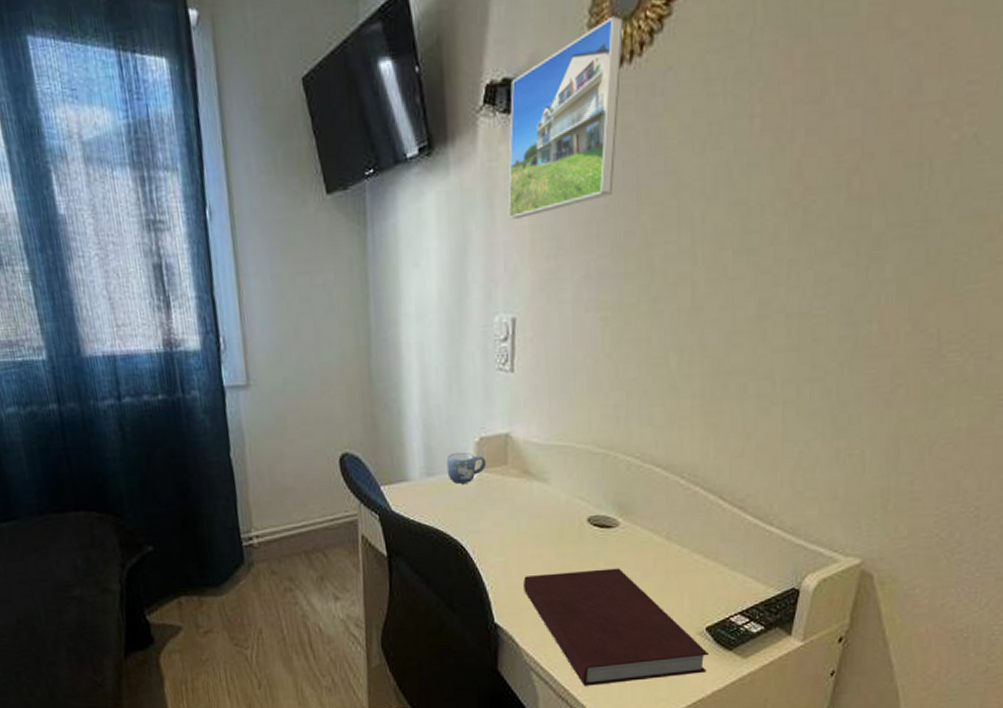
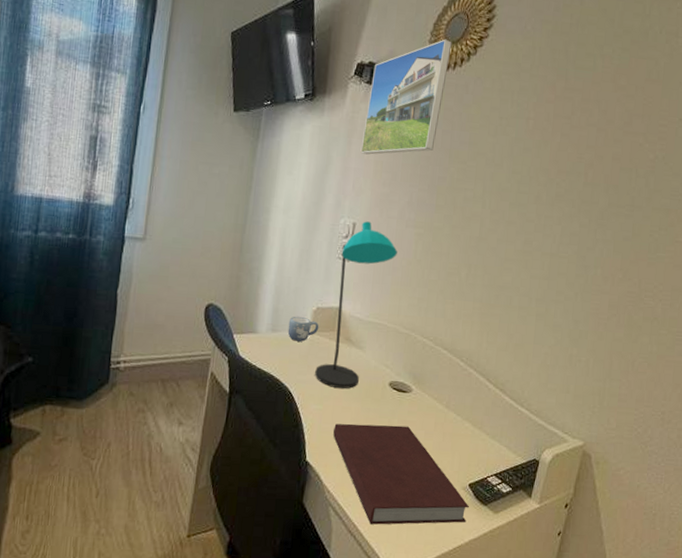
desk lamp: none [490,313,578,534] -> present [315,221,397,389]

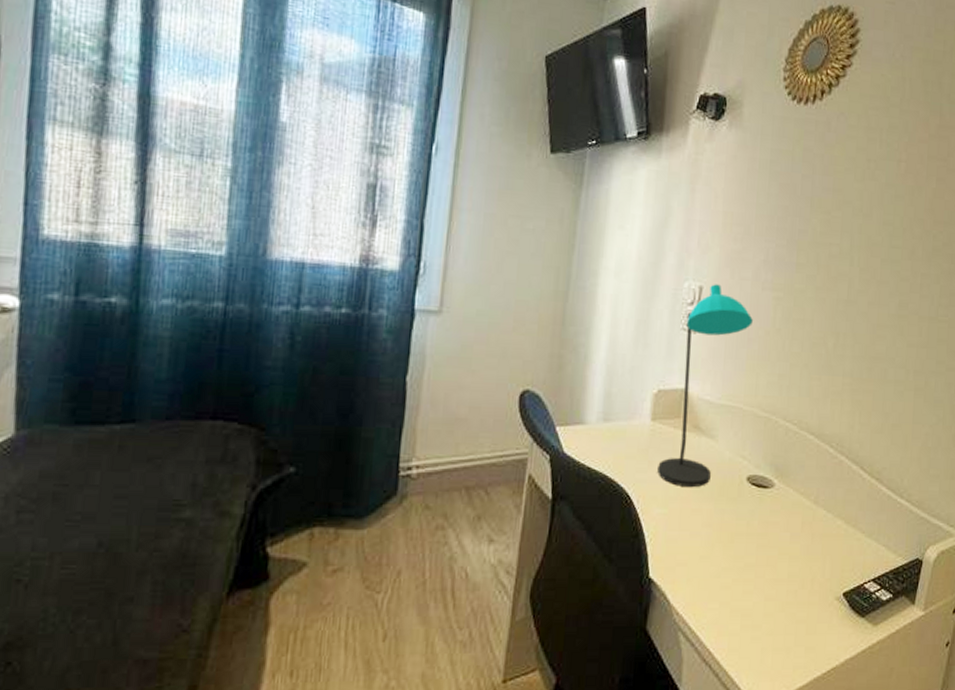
mug: present [287,316,319,342] -> none [623,401,662,432]
notebook: present [333,423,469,525] -> none [681,528,844,650]
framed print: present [360,39,452,155] -> none [706,67,811,205]

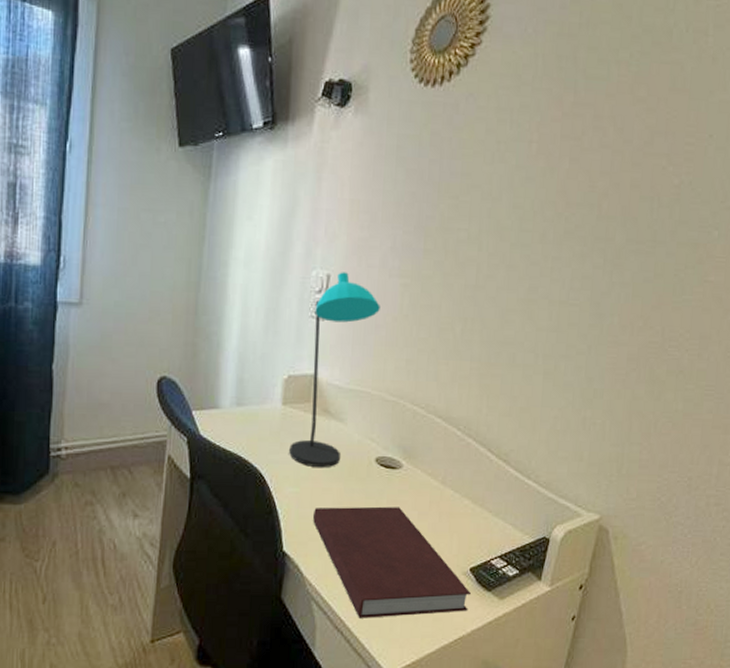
notebook: none [681,528,844,650] -> present [313,506,471,618]

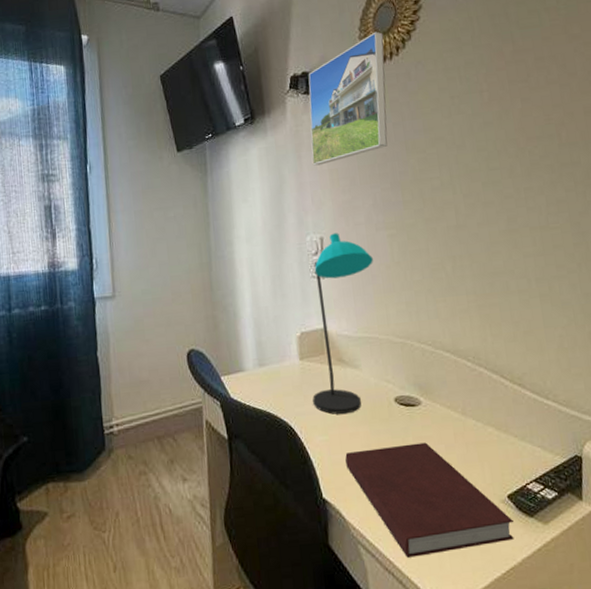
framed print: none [332,48,438,193] -> present [308,31,388,166]

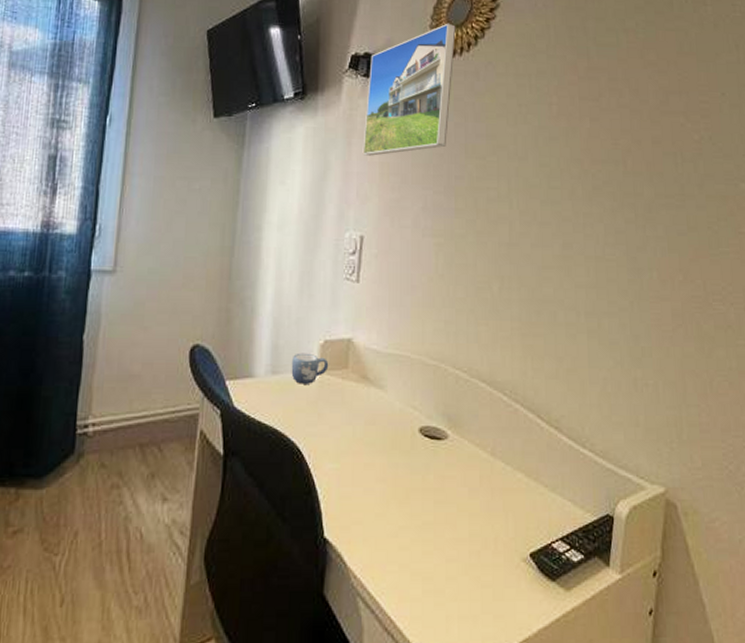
mug: none [274,345,308,372] -> present [291,352,329,384]
desk lamp: present [312,233,373,415] -> none [328,233,415,441]
notebook: present [345,442,514,558] -> none [356,483,533,617]

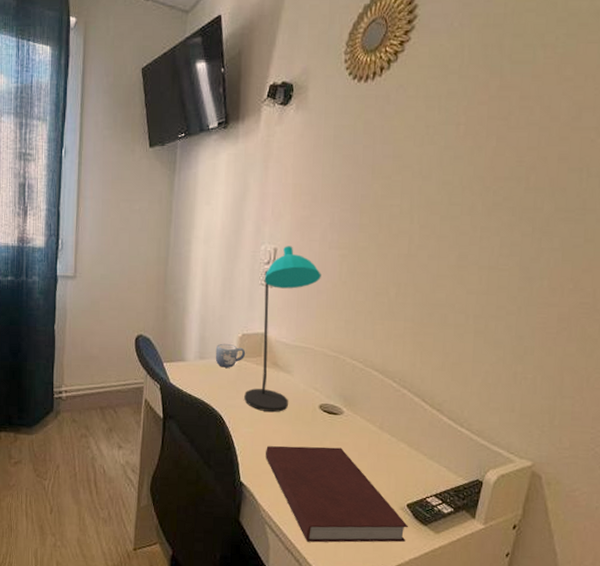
desk lamp: none [328,233,415,441] -> present [244,246,321,413]
notebook: none [356,483,533,617] -> present [266,445,408,543]
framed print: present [362,23,456,156] -> none [278,48,370,178]

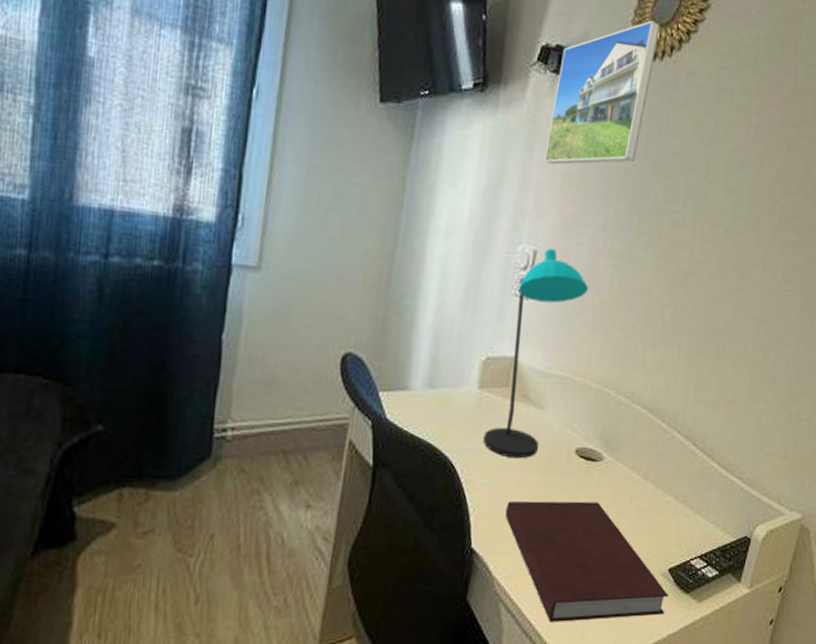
mug: present [215,343,246,368] -> none [449,368,490,400]
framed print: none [278,48,370,178] -> present [544,20,660,165]

